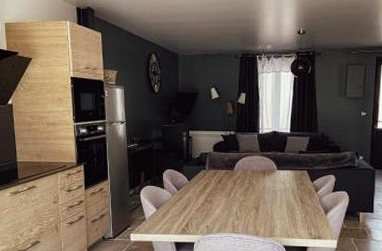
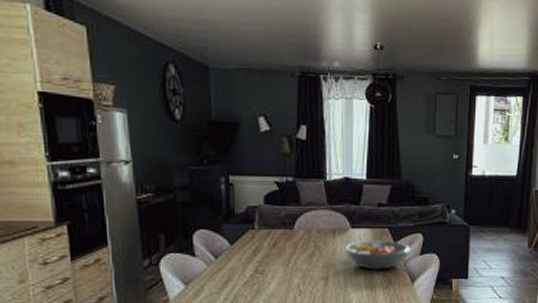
fruit bowl: none [271,179,325,203] -> present [344,239,411,270]

